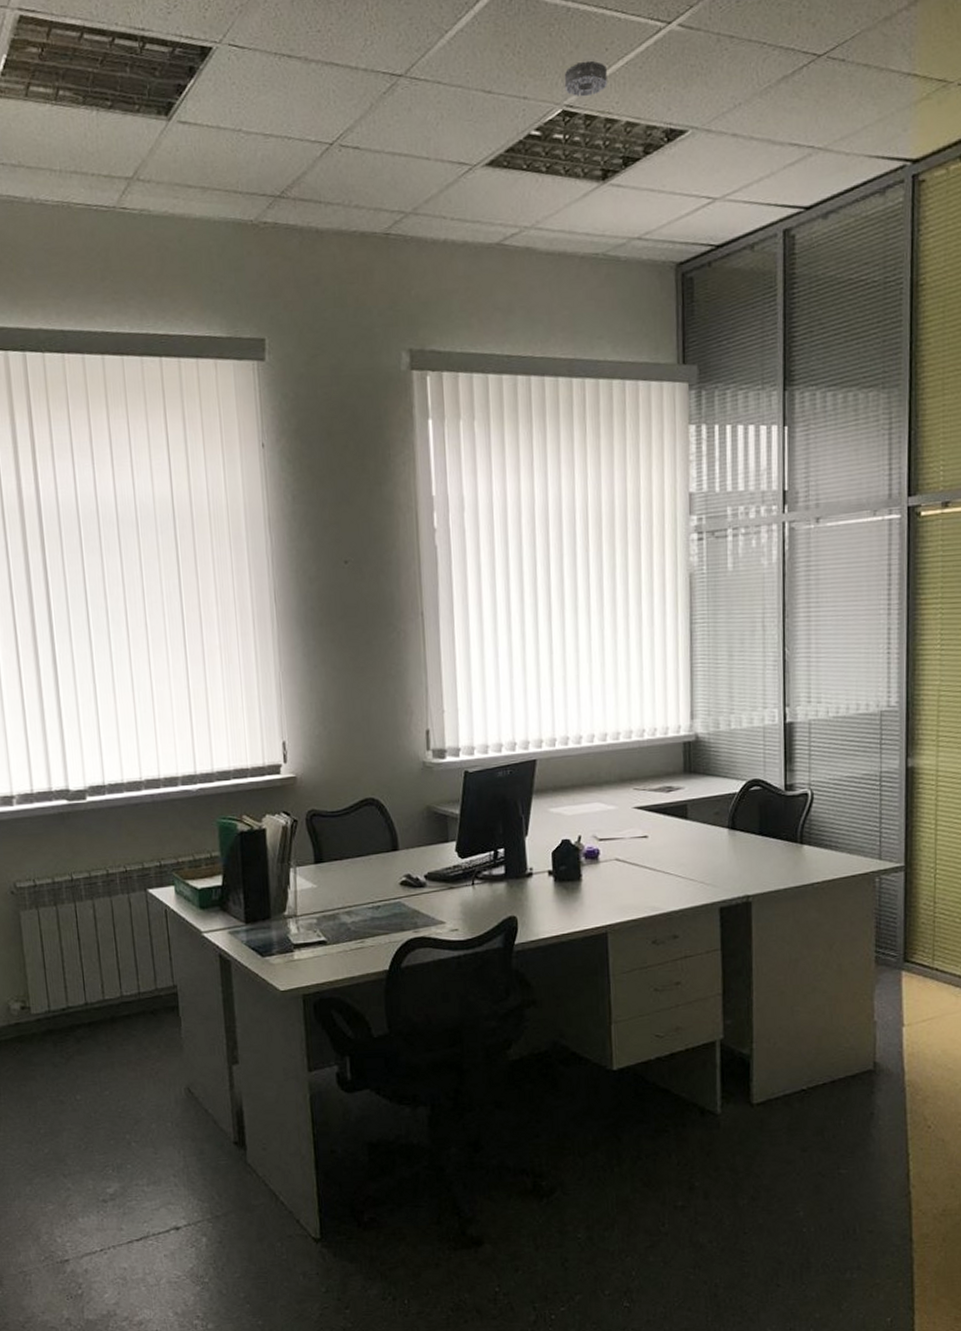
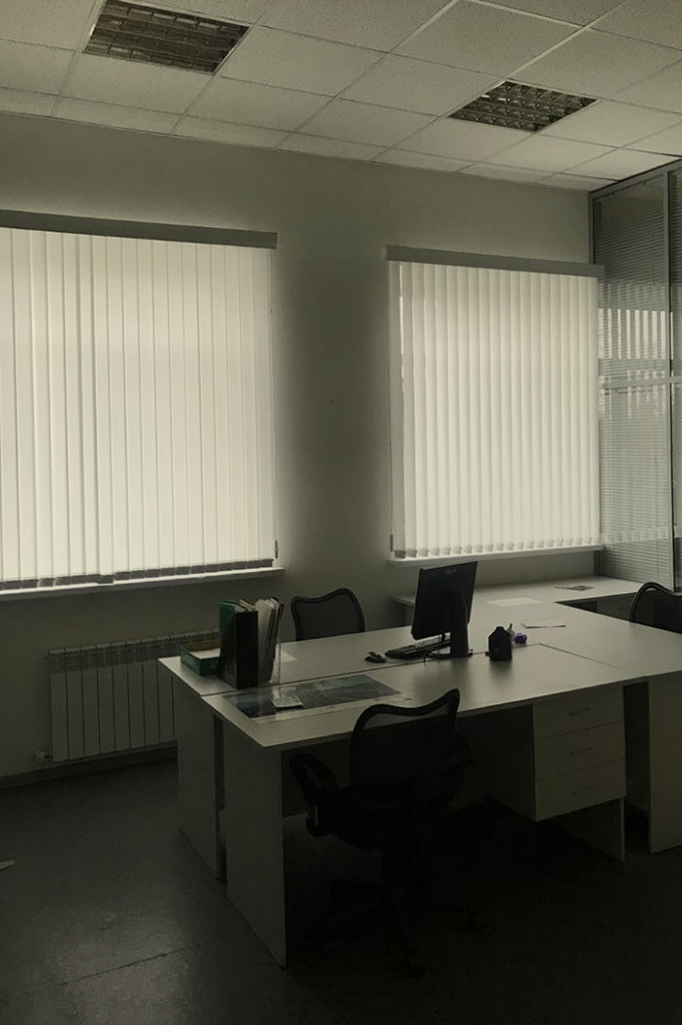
smoke detector: present [564,60,607,97] -> none [507,48,539,73]

